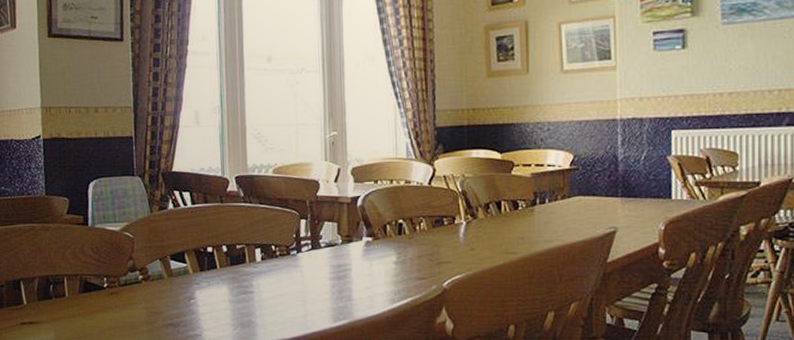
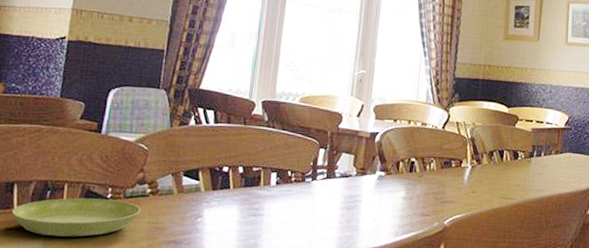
saucer: none [22,289,137,327] -> present [11,198,141,237]

